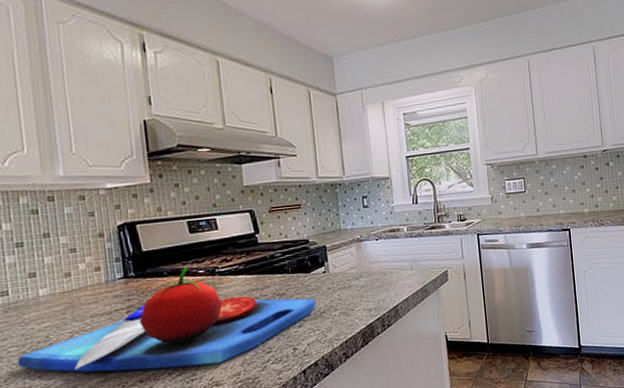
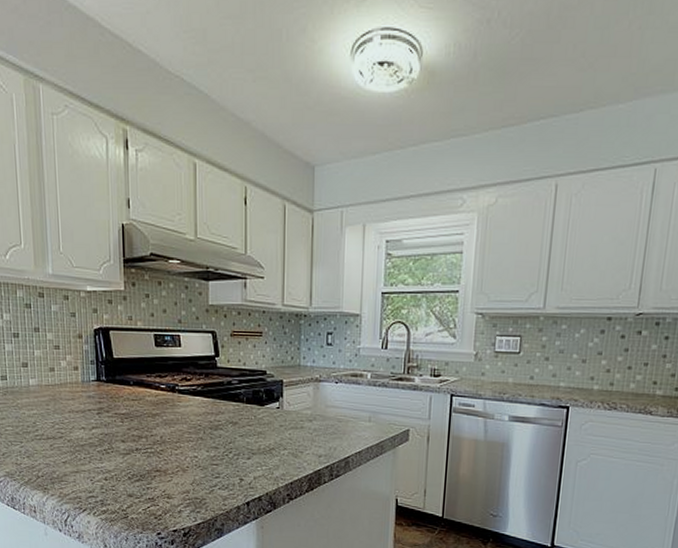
chopping board: present [17,267,316,373] -> none [12,379,266,478]

